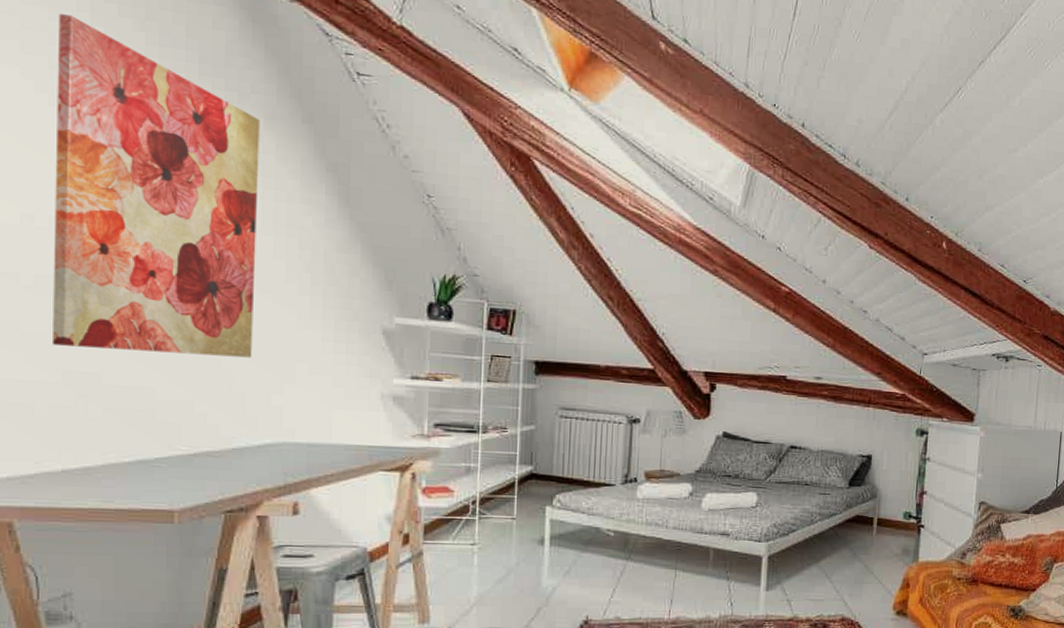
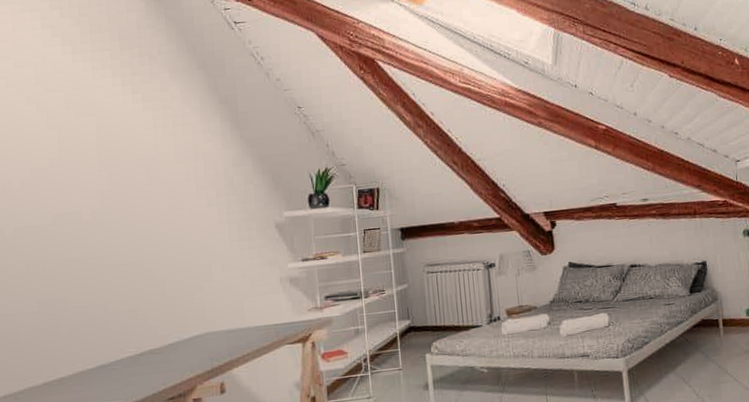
wall art: present [51,14,260,358] -> none [19,25,178,281]

